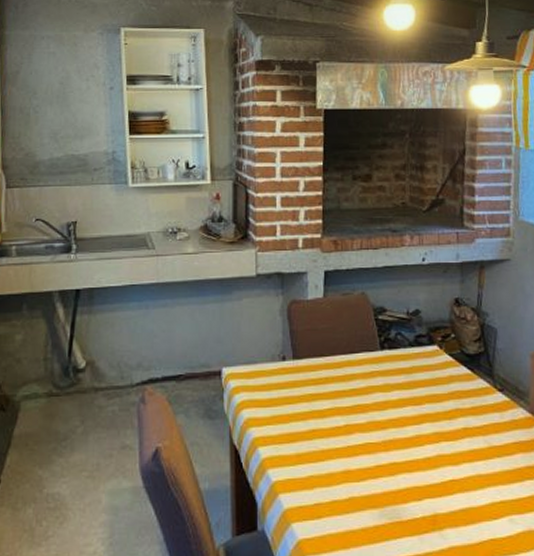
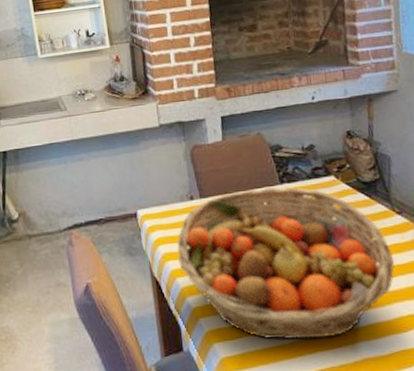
fruit basket: none [261,352,492,523] -> present [176,187,395,340]

